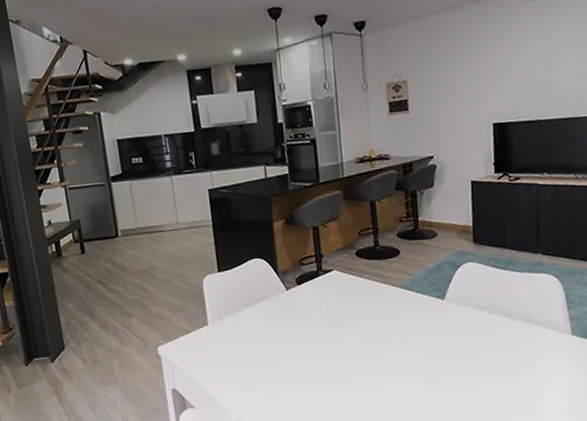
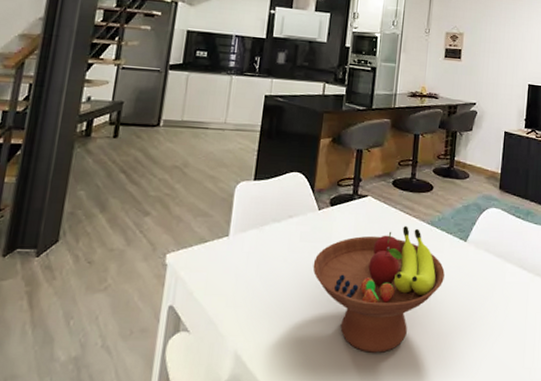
fruit bowl: none [292,293,426,410] -> present [312,226,445,353]

